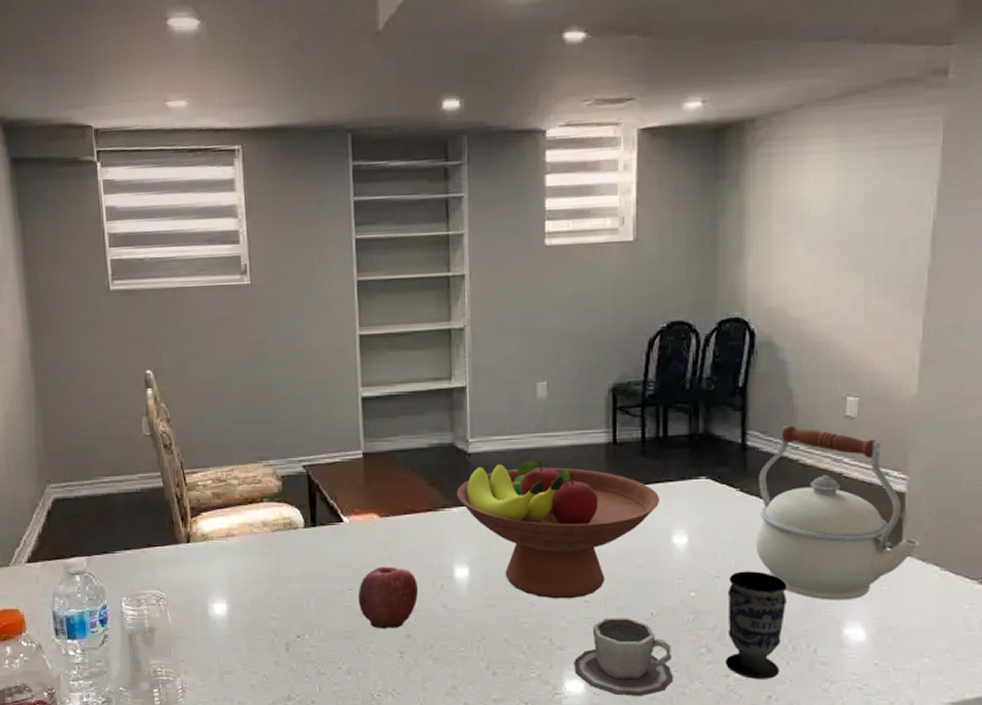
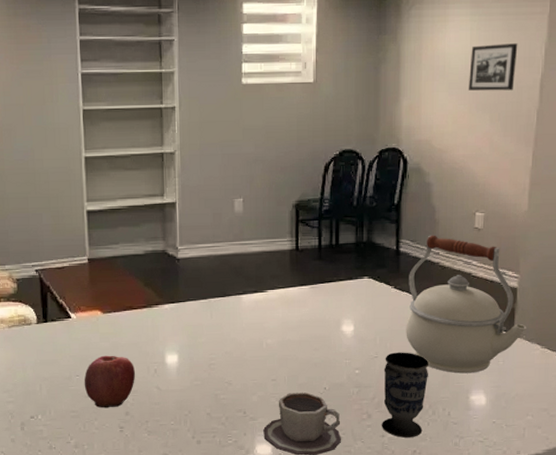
fruit bowl: present [456,460,661,599] -> none [167,264,333,379]
picture frame: none [833,184,901,245] -> present [468,43,518,91]

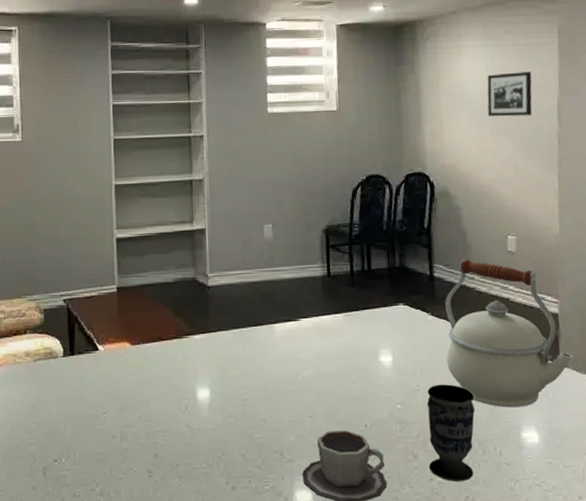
apple: present [84,355,136,408] -> none [111,390,166,450]

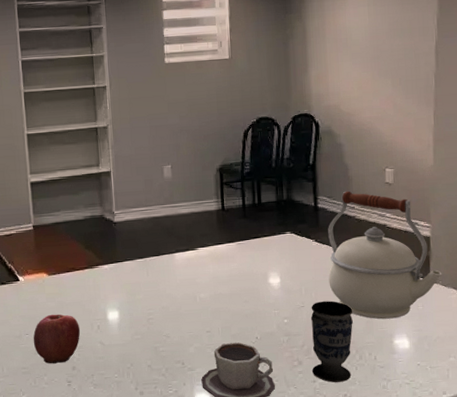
apple: none [111,390,166,450] -> present [33,314,81,364]
picture frame: present [487,71,532,117] -> none [369,15,412,59]

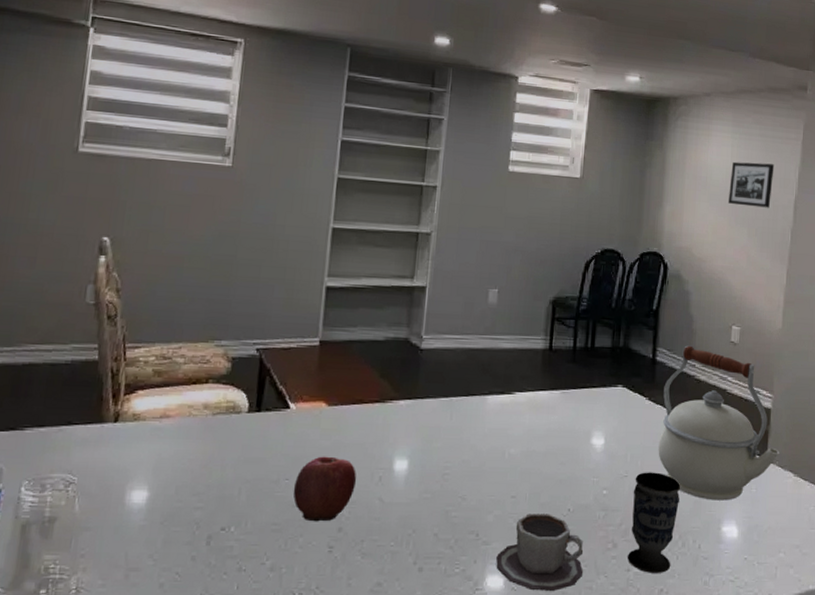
picture frame: none [369,15,412,59] -> present [727,161,775,208]

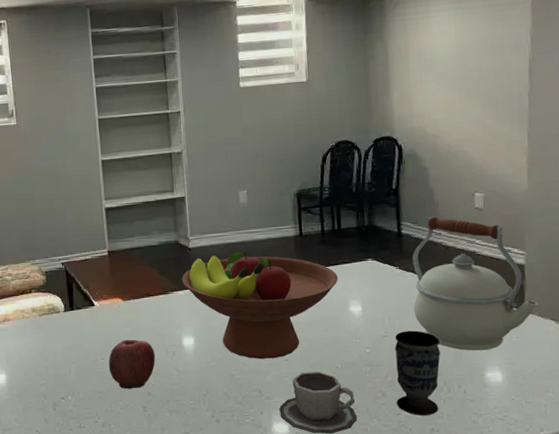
fruit bowl: none [405,360,584,494] -> present [181,251,339,359]
picture frame: present [727,161,775,208] -> none [456,32,503,79]

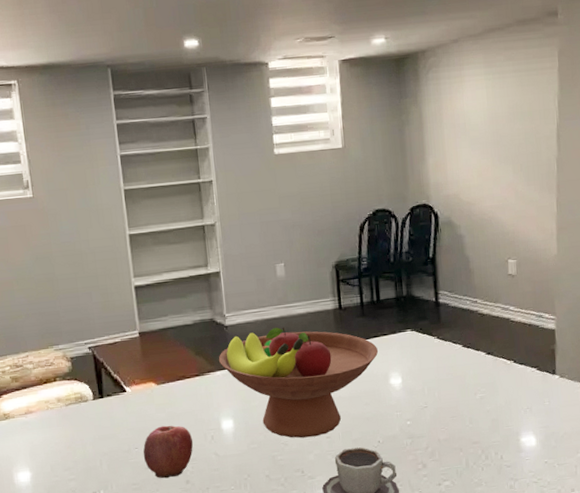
cup: present [394,330,441,416] -> none [434,399,478,485]
kettle: present [412,216,538,351] -> none [450,284,568,417]

